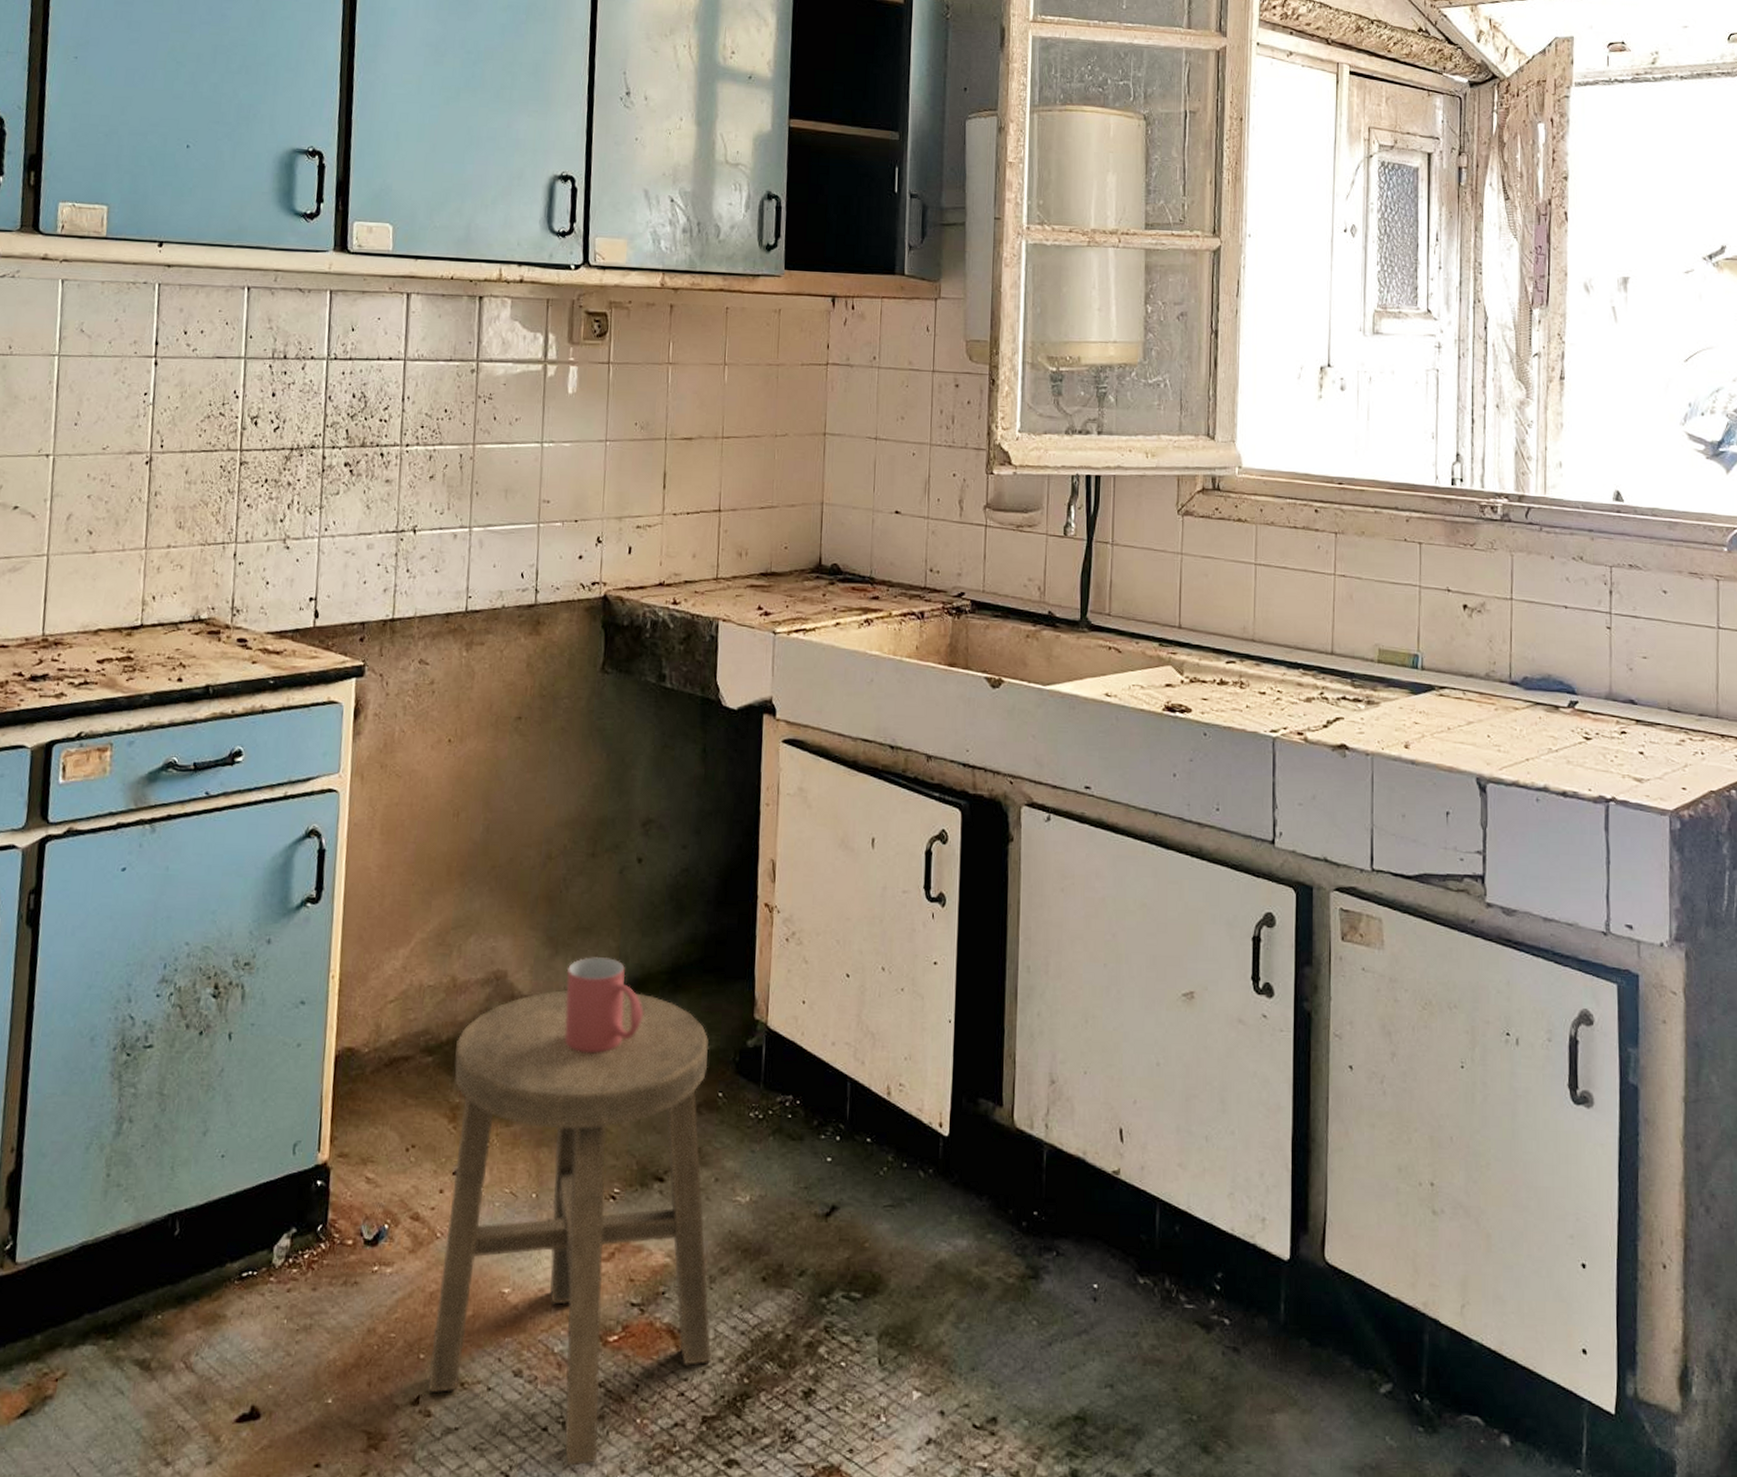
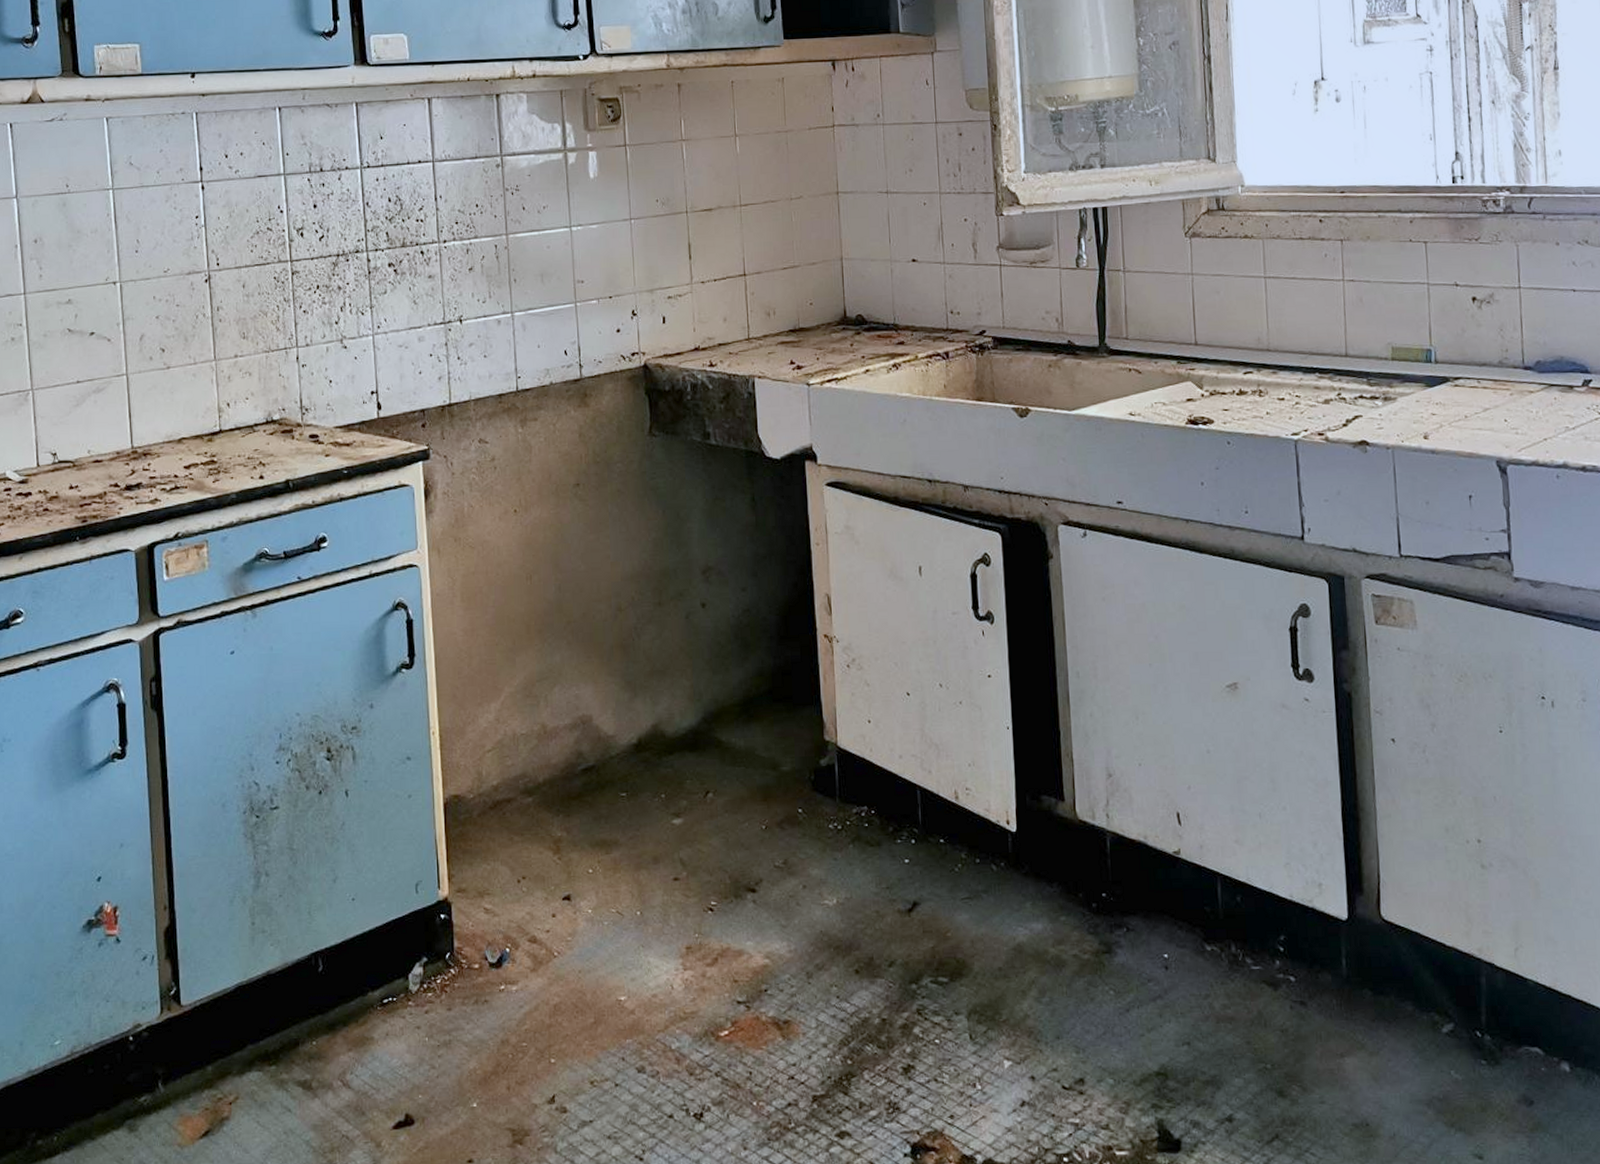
stool: present [427,989,712,1466] -> none [553,725,816,1147]
mug: present [565,957,643,1053] -> none [646,695,721,782]

